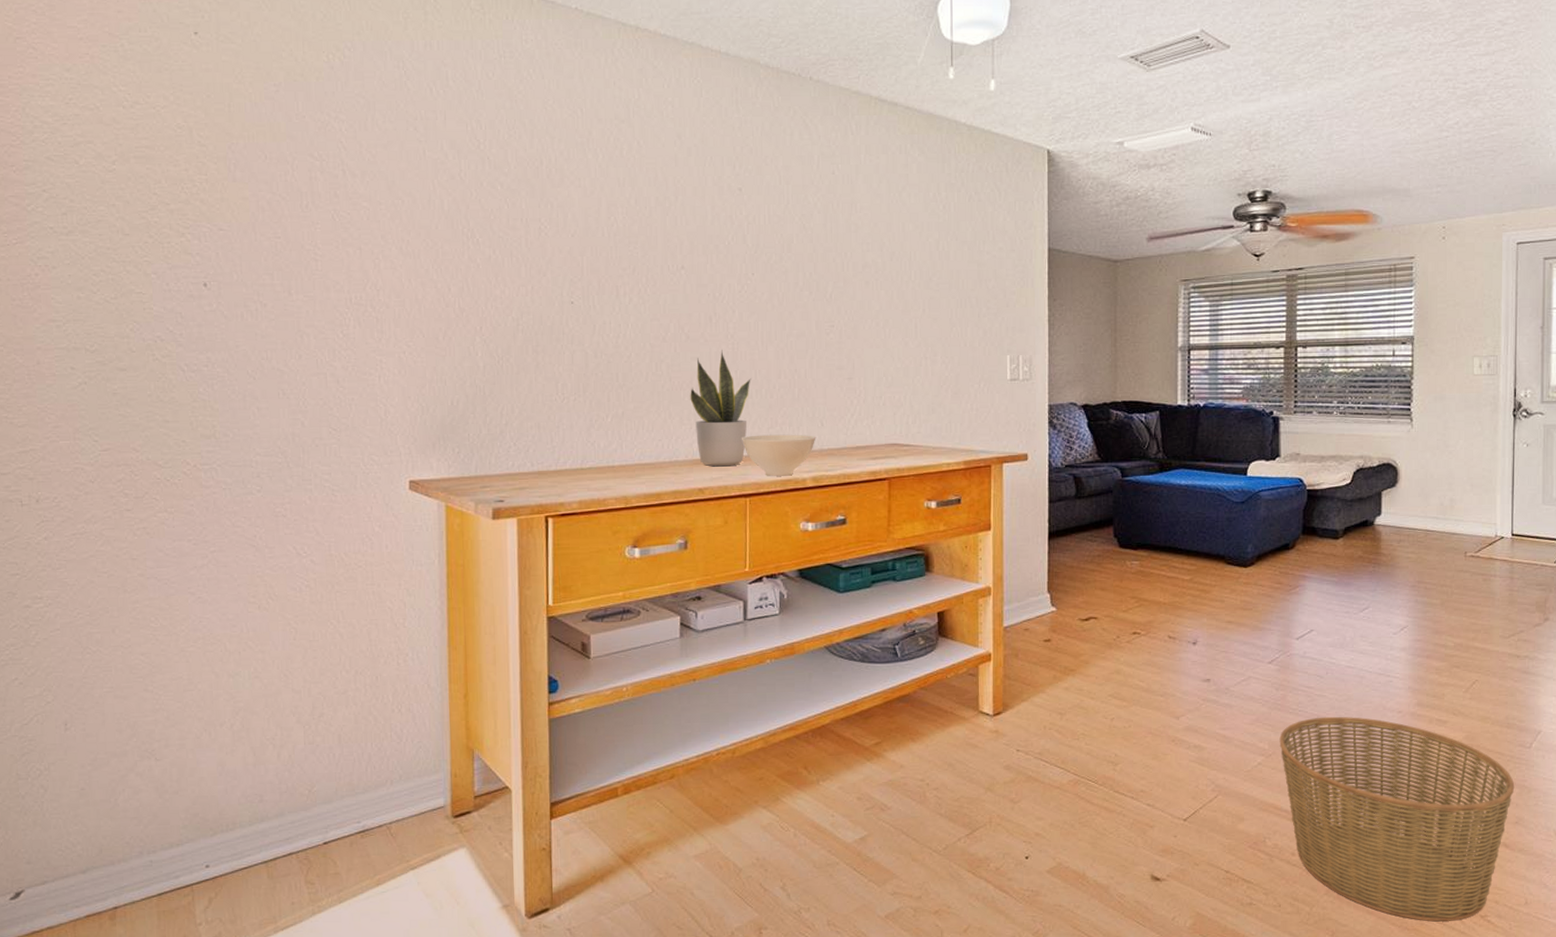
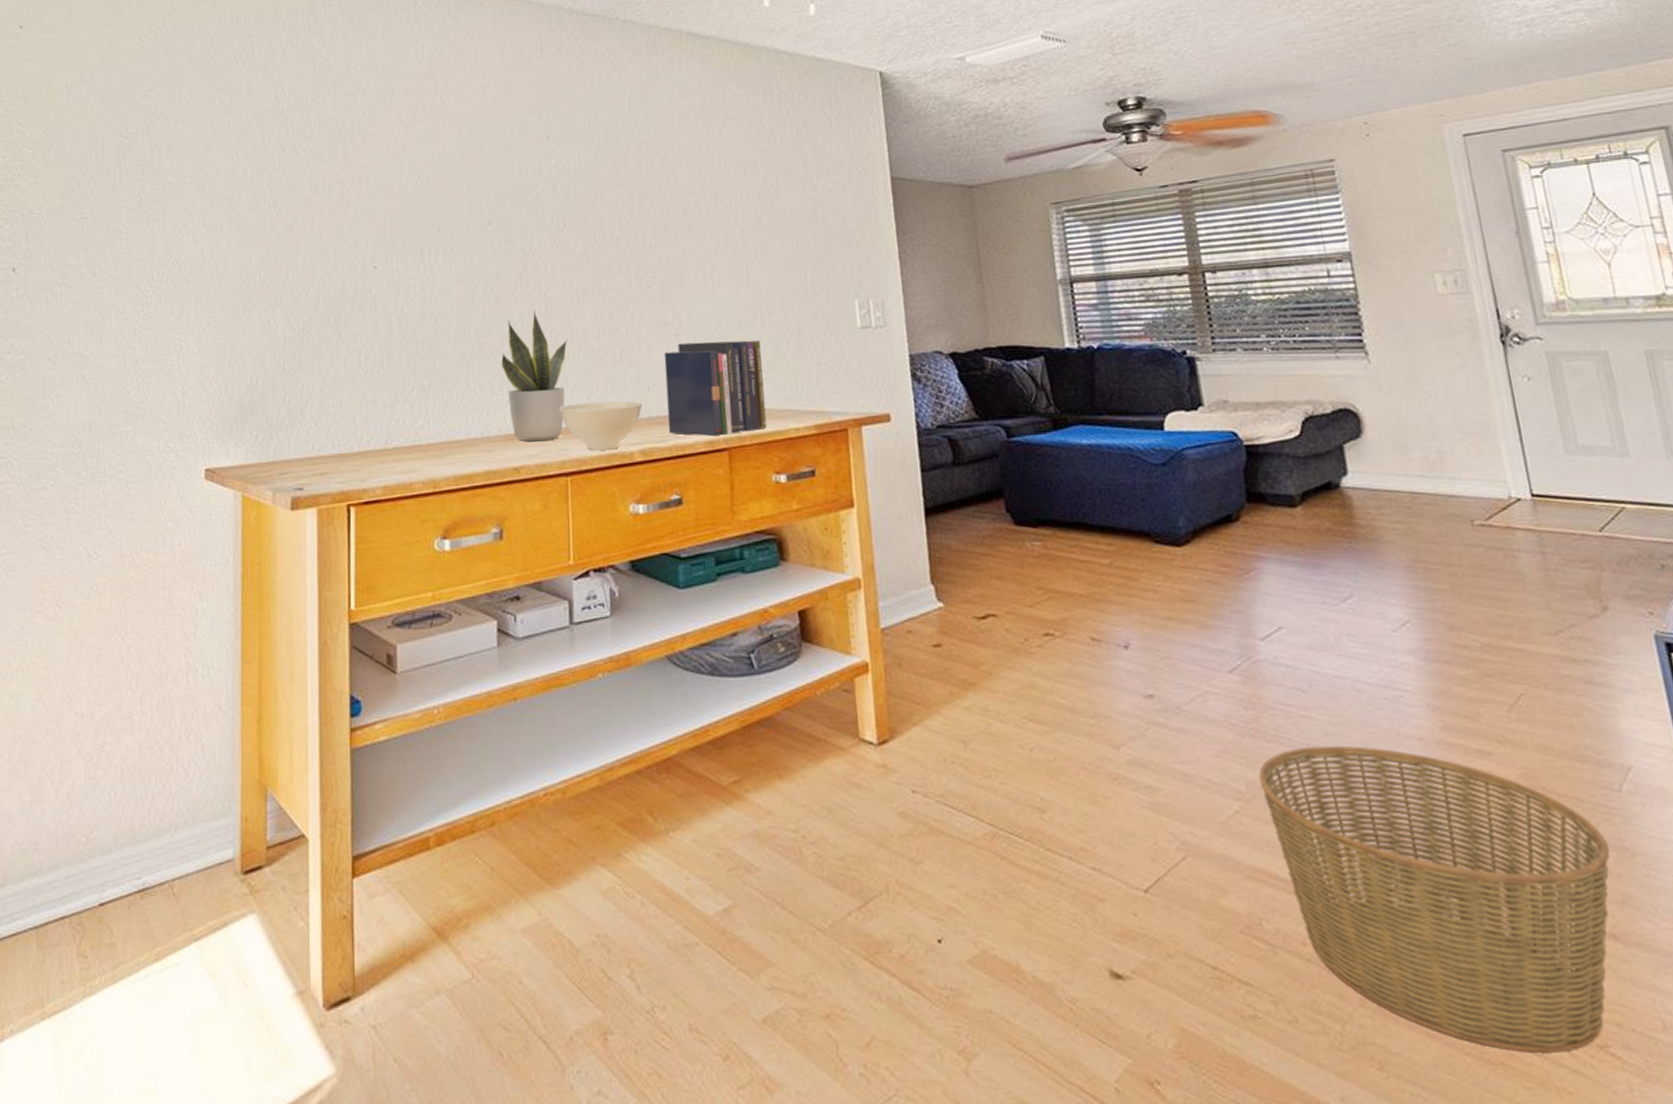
books: none [837,385,923,468] -> present [664,340,767,437]

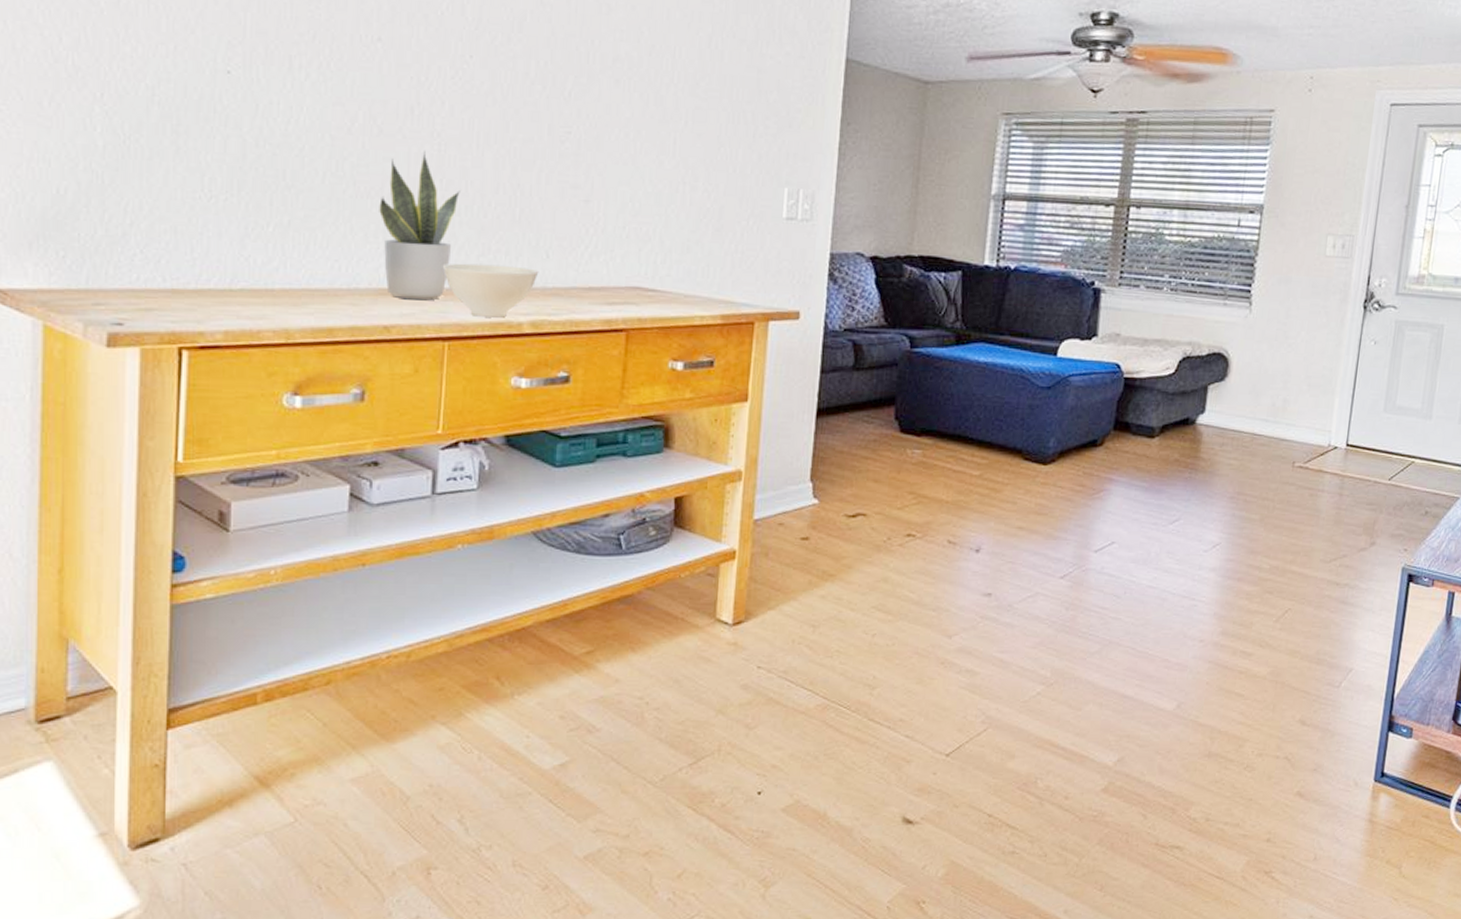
books: present [664,340,767,437] -> none [565,211,678,316]
basket: present [1258,745,1611,1053] -> none [1063,643,1318,877]

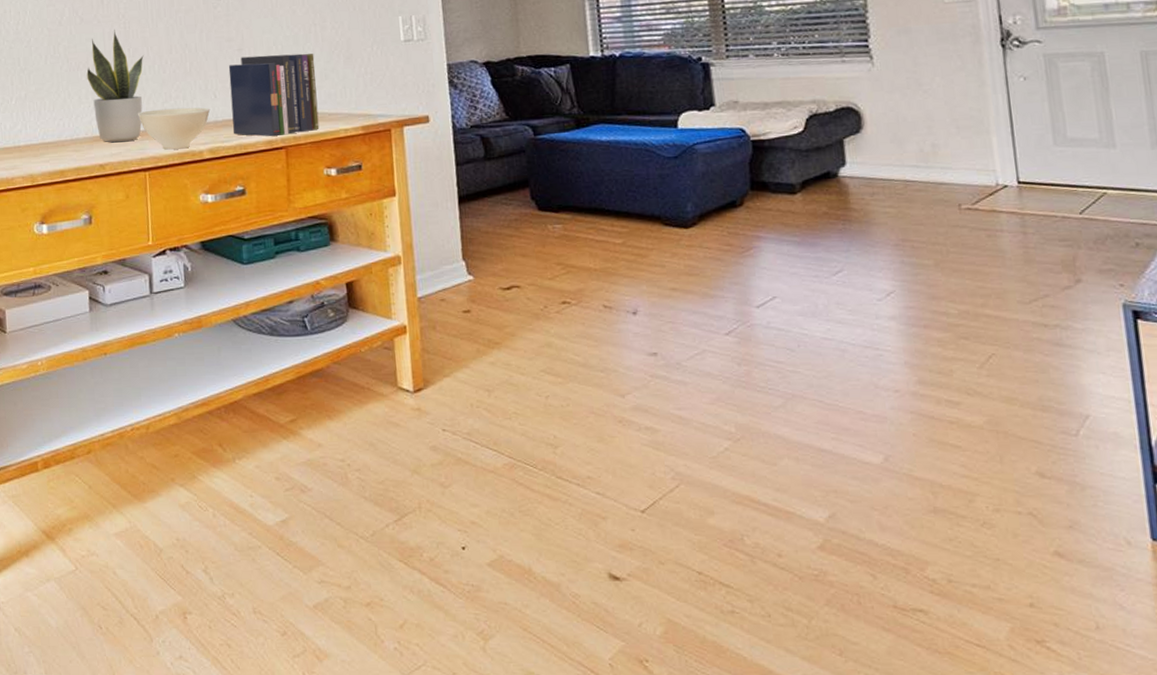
books: none [565,211,678,316] -> present [228,53,320,137]

